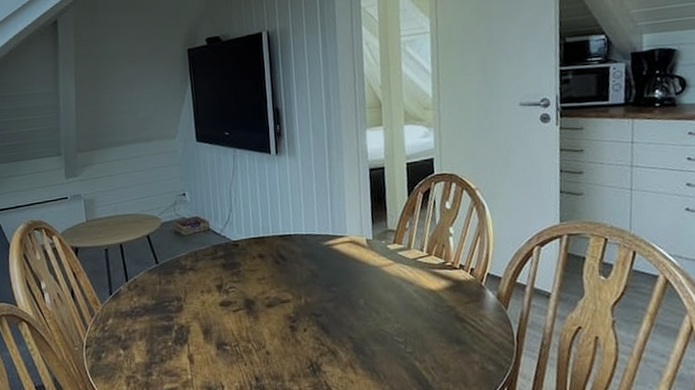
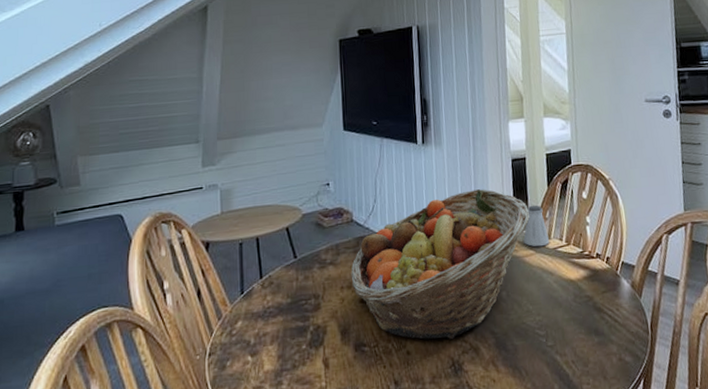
fruit basket: none [210,199,388,342] -> present [351,189,530,340]
saltshaker: none [382,215,409,257] -> present [523,205,549,247]

